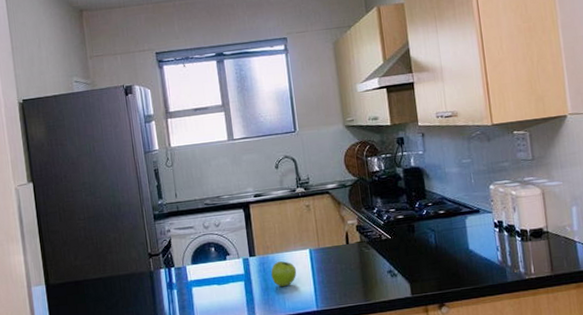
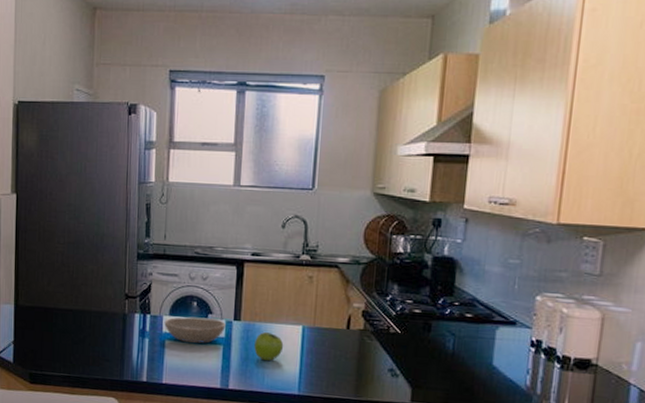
bowl: none [188,259,244,286] -> present [164,316,226,344]

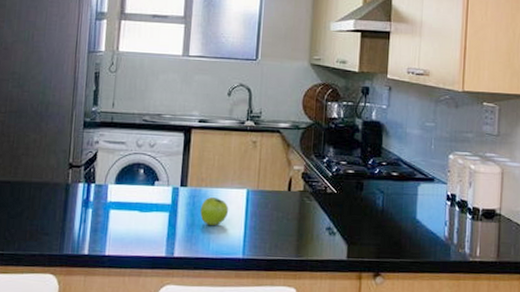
bowl: present [164,316,226,344] -> none [109,184,172,211]

